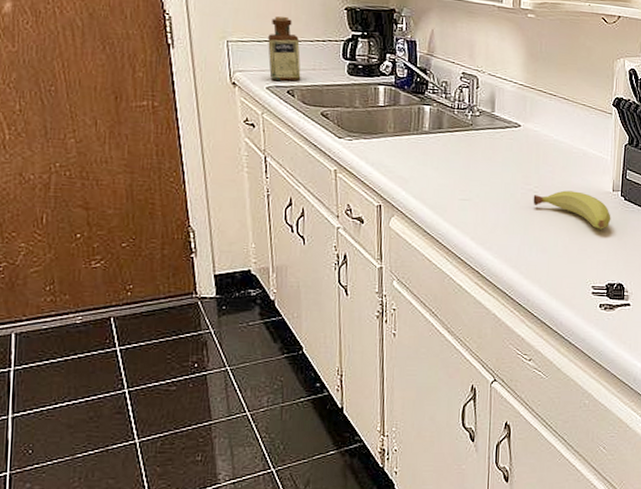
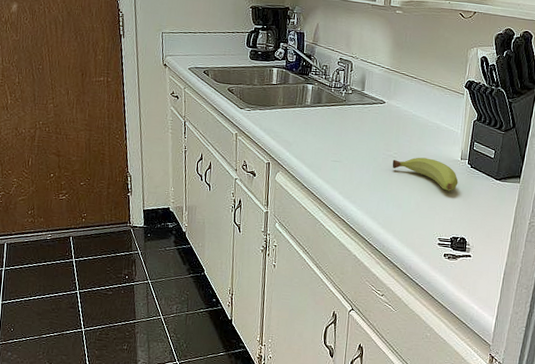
bottle: present [268,15,301,82] -> none [191,13,215,64]

